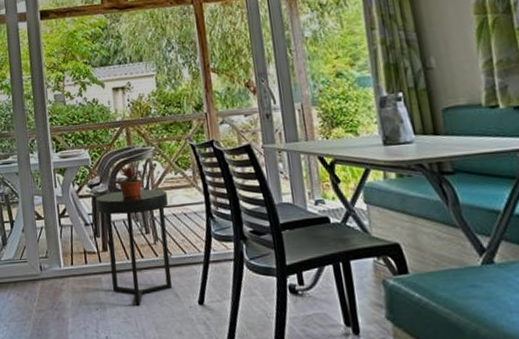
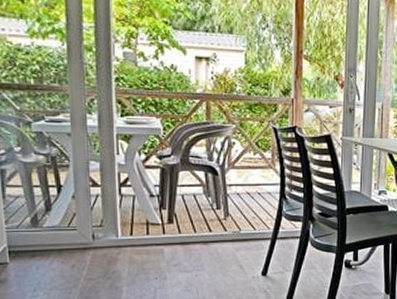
side table: present [96,189,173,306] -> none [165,165,244,276]
potted plant: present [110,160,148,198] -> none [183,134,225,173]

